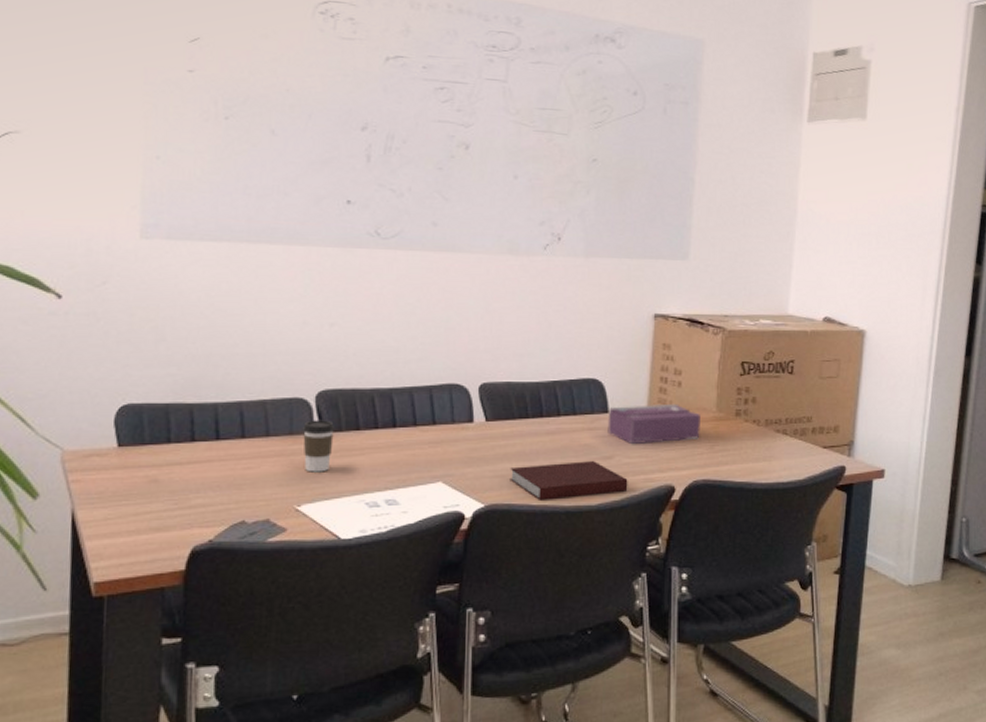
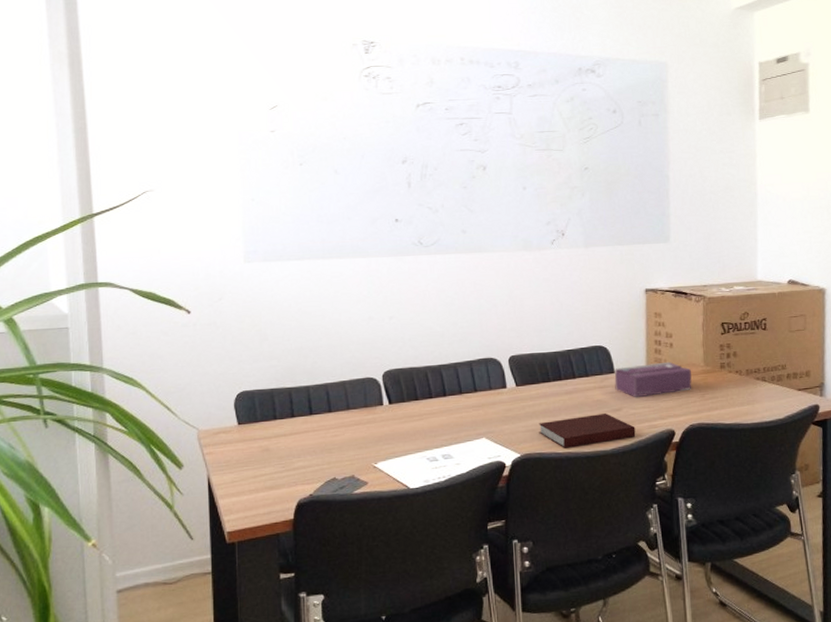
coffee cup: present [303,420,334,472] -> none [375,393,399,436]

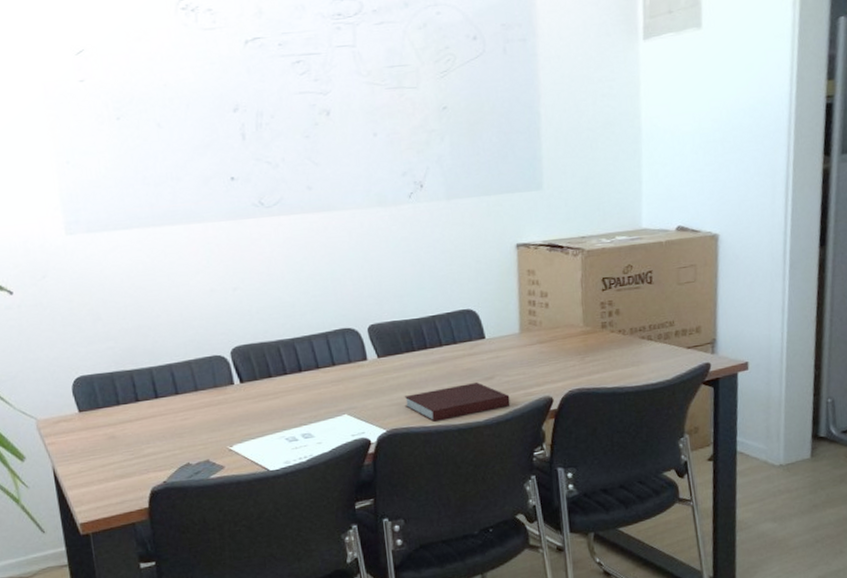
tissue box: present [614,361,692,398] -> none [485,323,571,365]

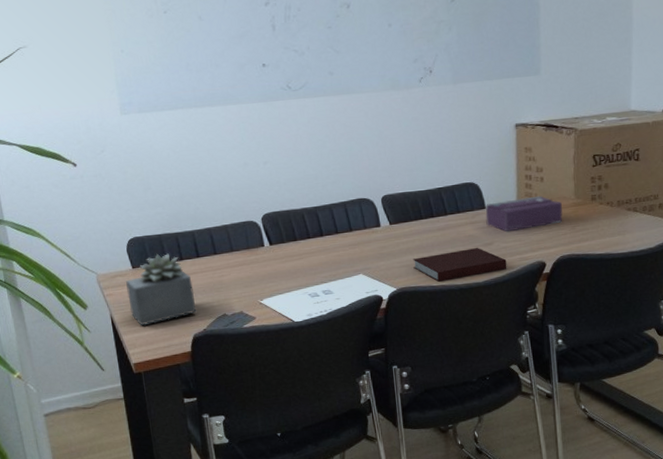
succulent plant: none [71,394,155,479] -> present [126,253,197,326]
tissue box: none [485,323,571,365] -> present [485,195,563,232]

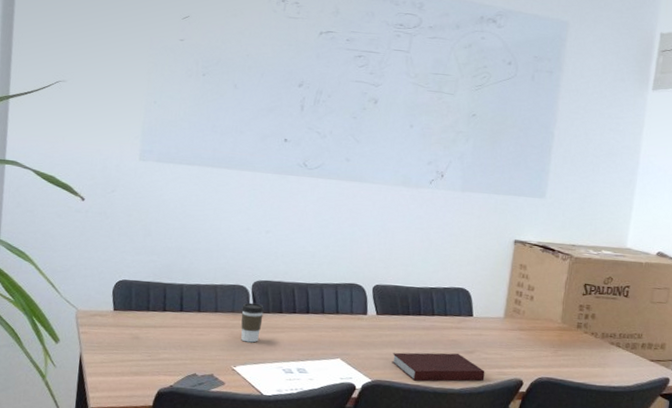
succulent plant: present [126,253,197,326] -> none [101,300,170,371]
coffee cup: none [256,235,279,275] -> present [241,302,264,343]
tissue box: present [485,195,563,232] -> none [471,312,548,345]

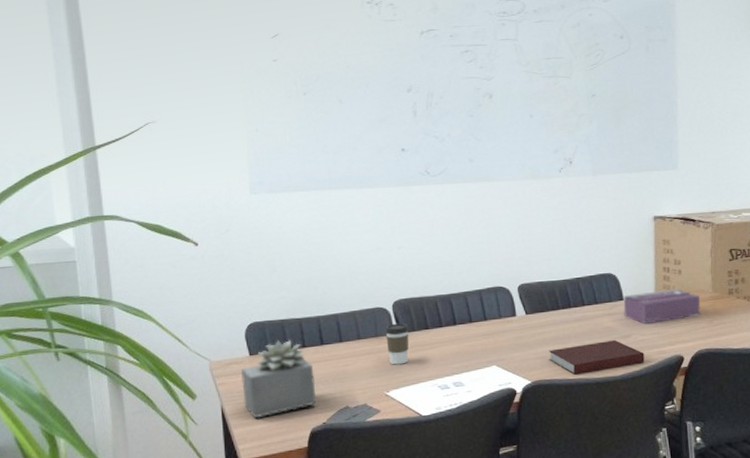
succulent plant: none [101,300,170,371] -> present [241,340,317,419]
tissue box: none [471,312,548,345] -> present [623,288,701,325]

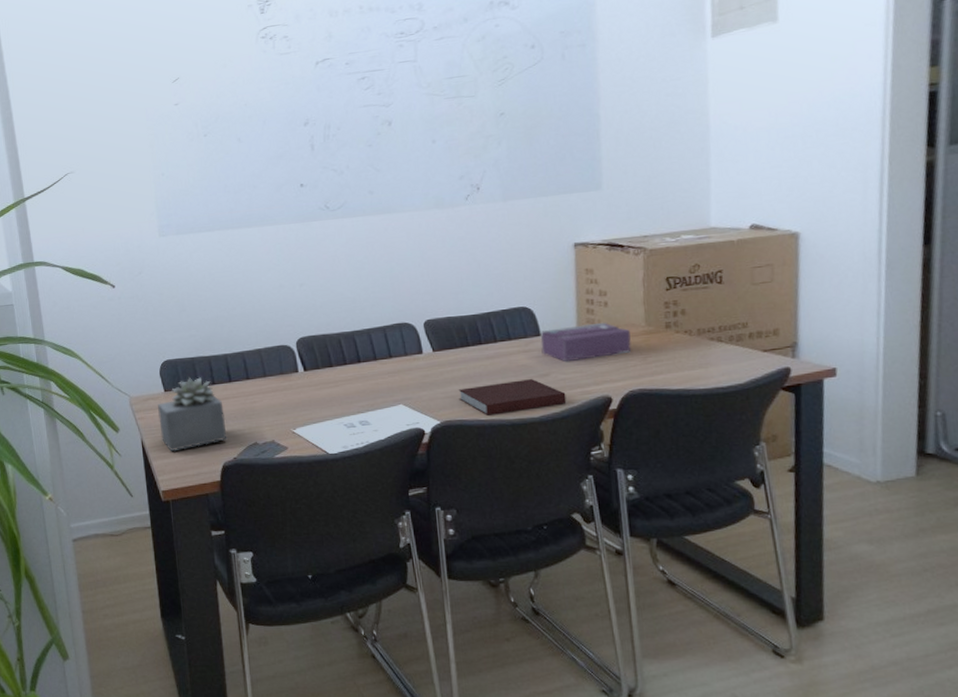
coffee cup: present [385,323,409,365] -> none [290,360,314,403]

